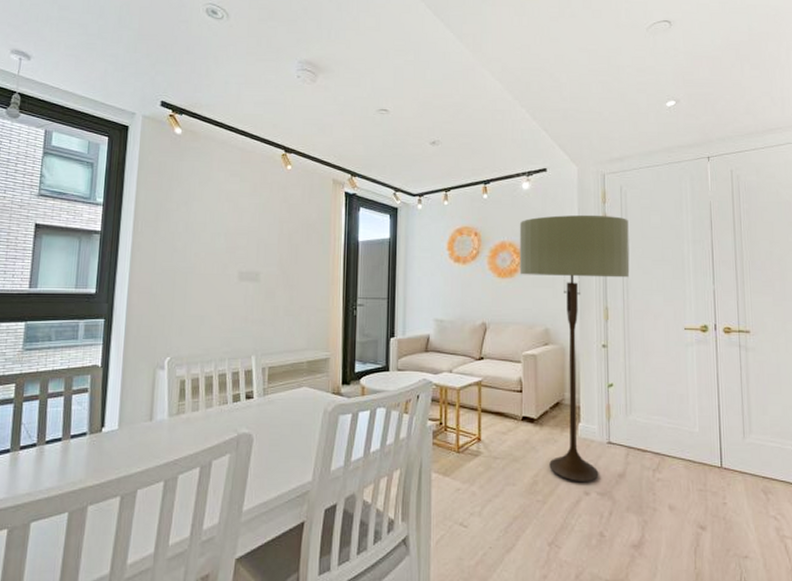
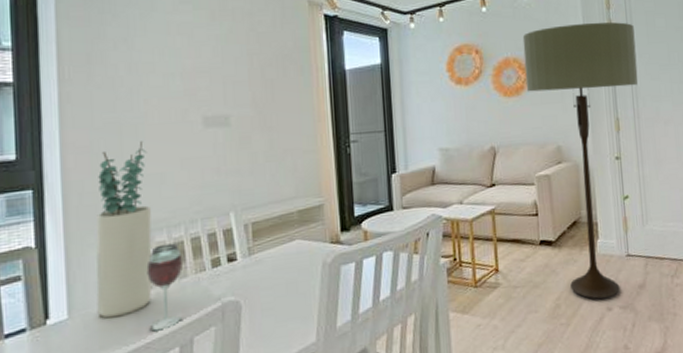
vase: none [140,287,193,434] -> present [96,141,152,319]
wineglass: none [178,377,211,451] -> present [146,243,184,332]

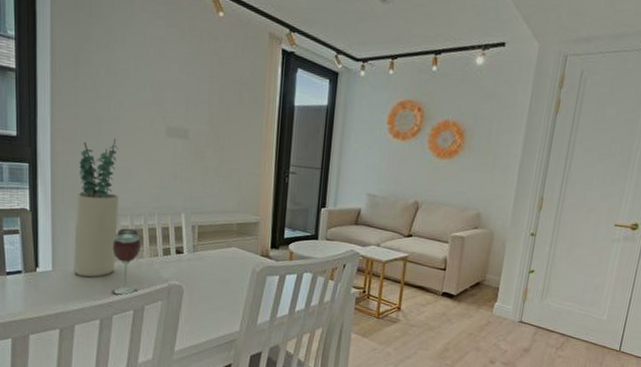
floor lamp: present [522,22,638,299] -> none [459,97,583,353]

